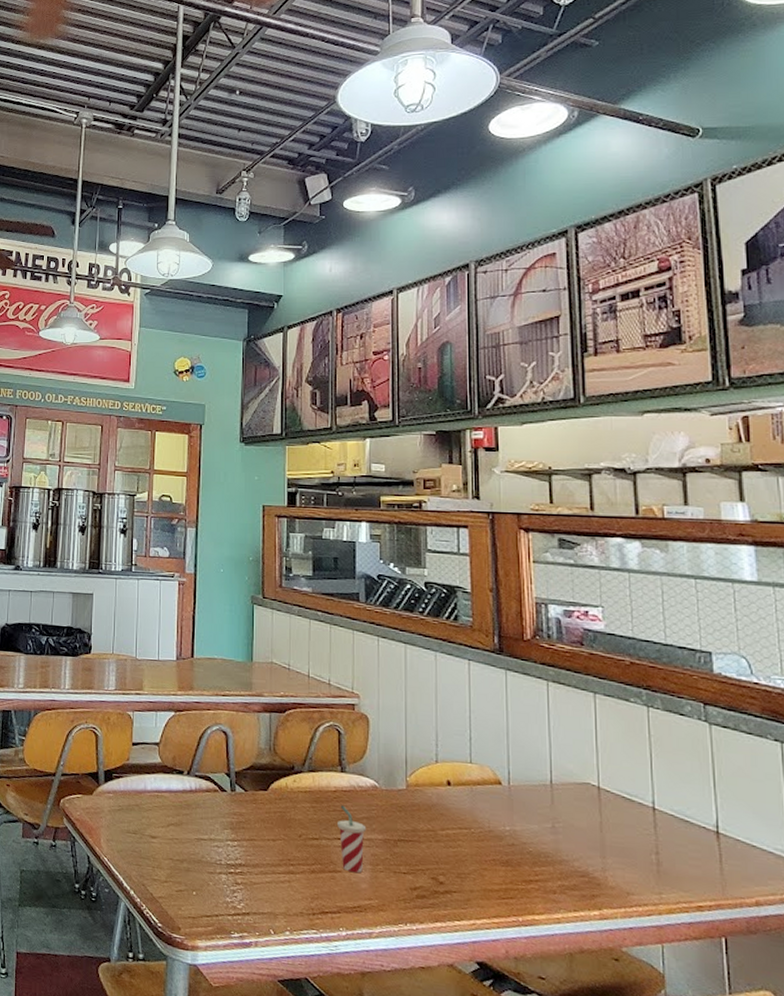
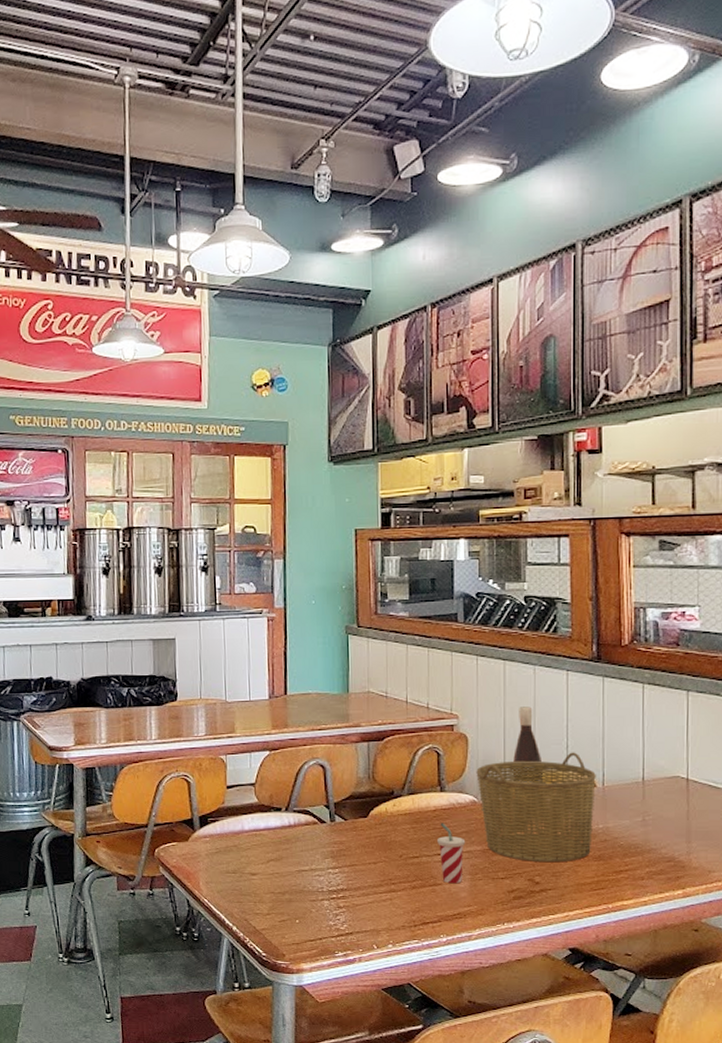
basket: none [377,745,501,863] -> present [476,752,596,863]
bottle: none [415,692,446,781] -> present [513,707,543,792]

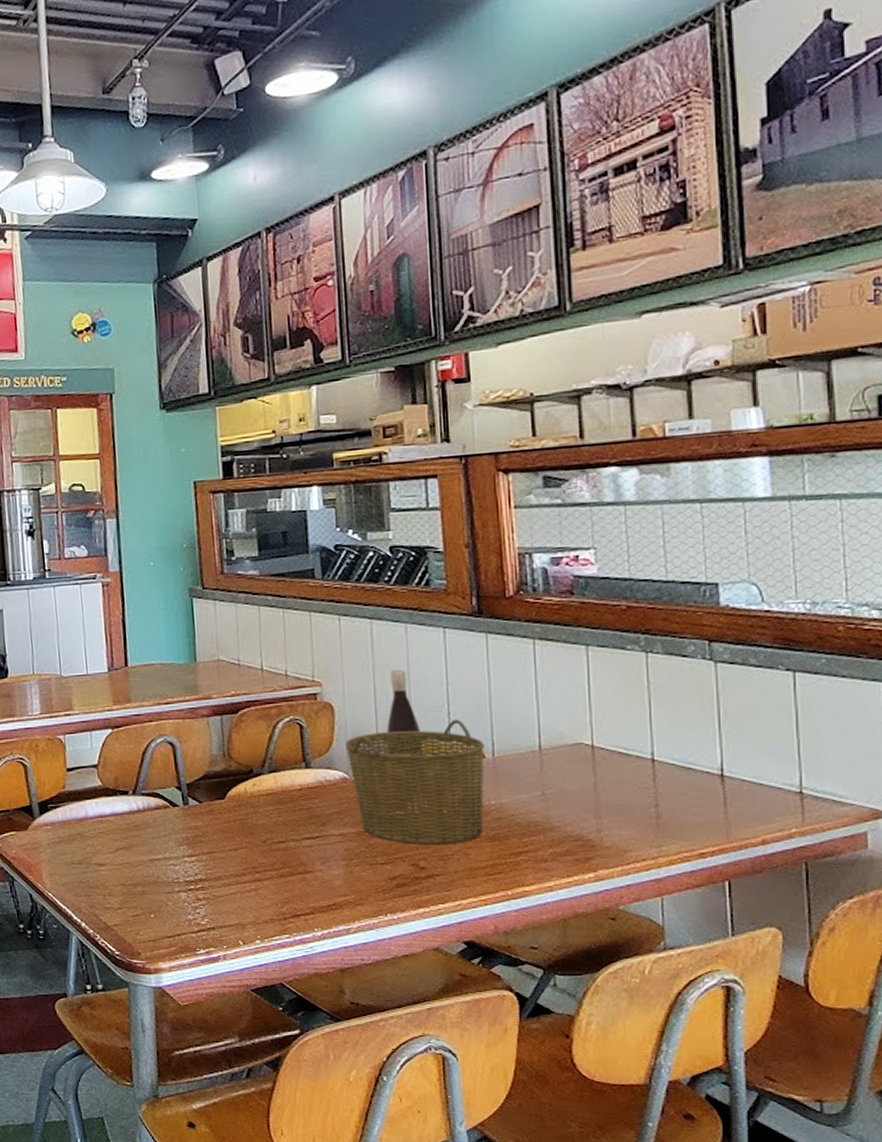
beverage cup: present [437,823,466,884] -> none [305,803,338,871]

